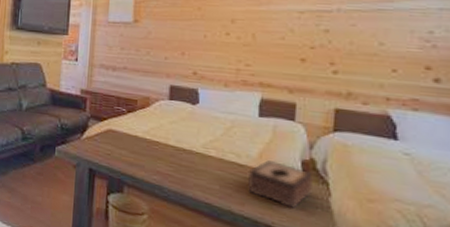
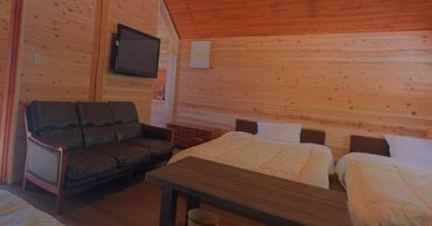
tissue box: present [246,160,315,209] -> none [291,176,337,212]

